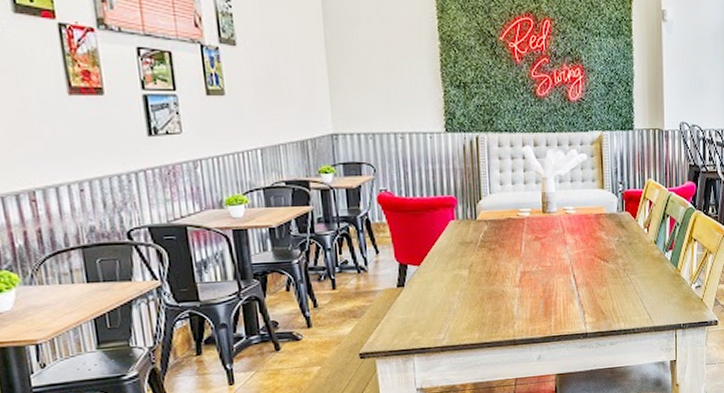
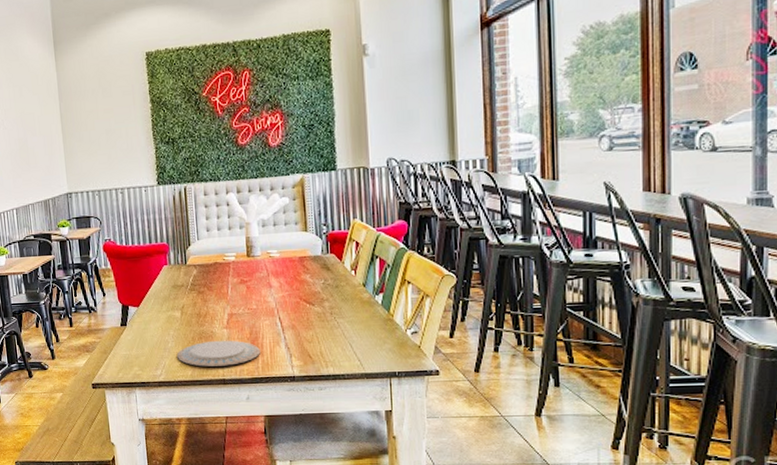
plate: none [462,299,553,328] -> present [176,340,260,367]

